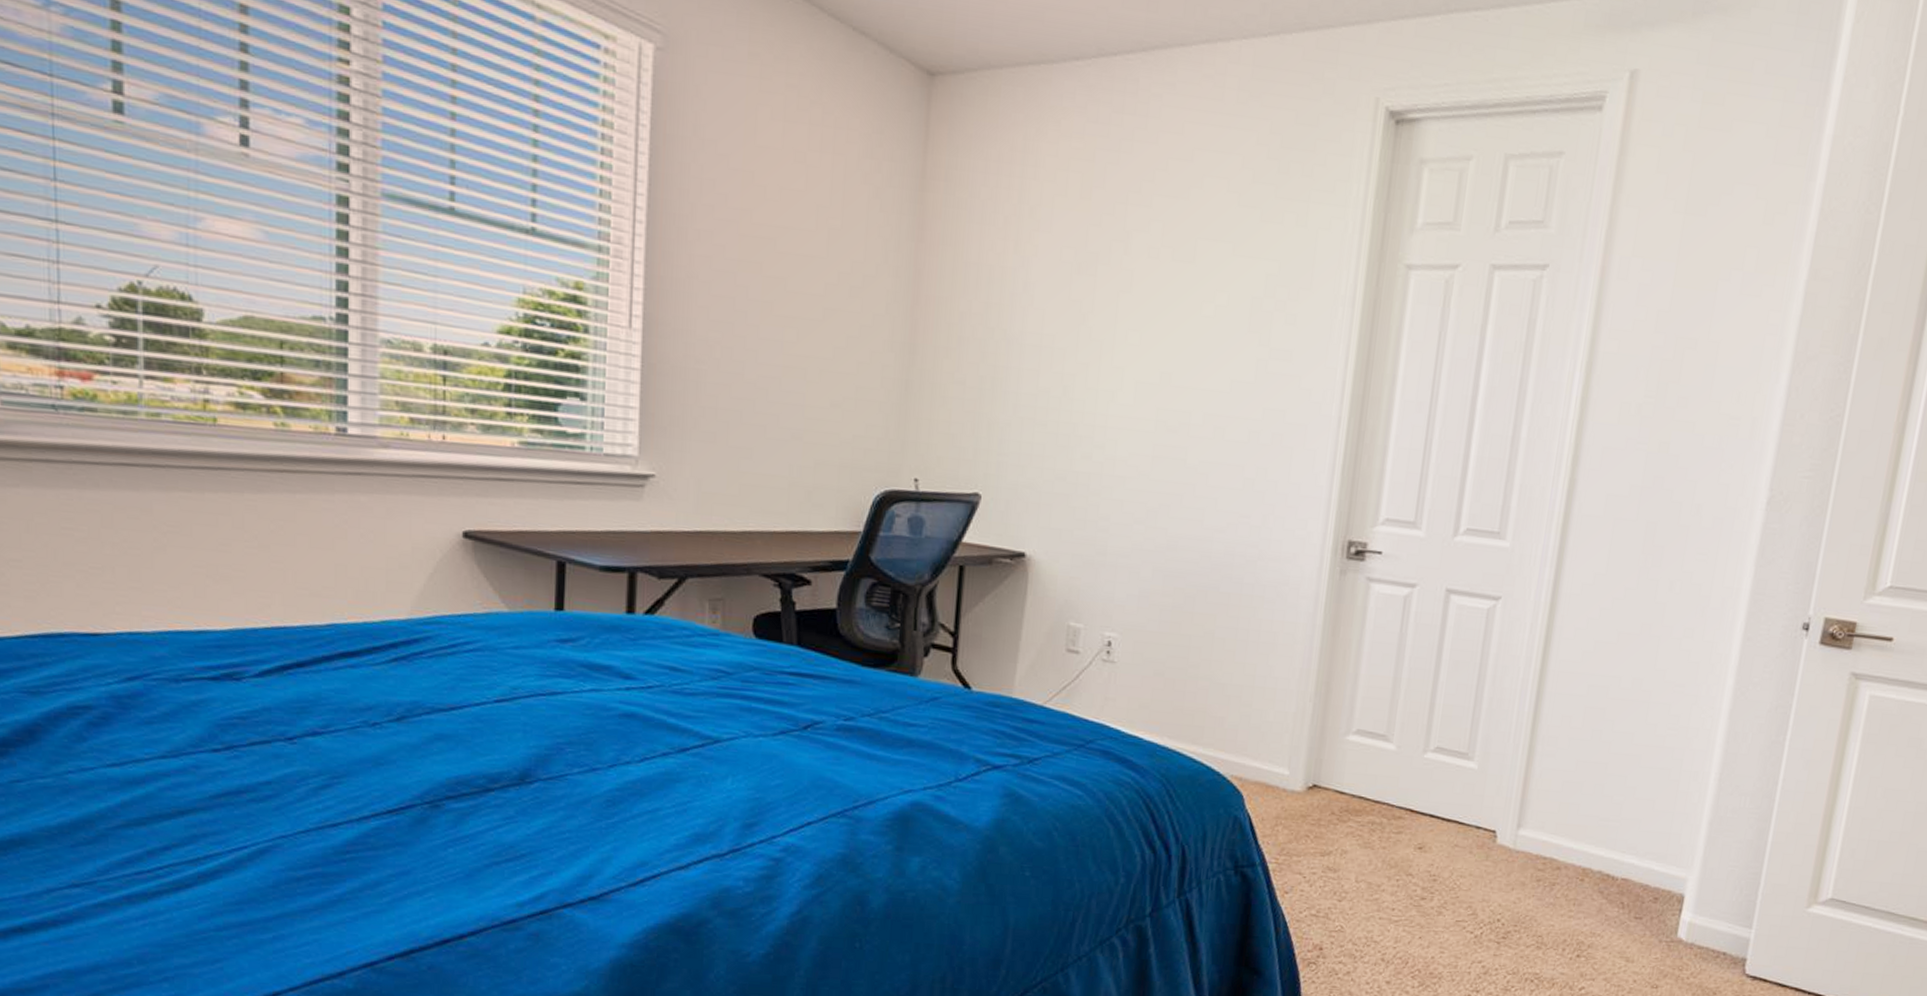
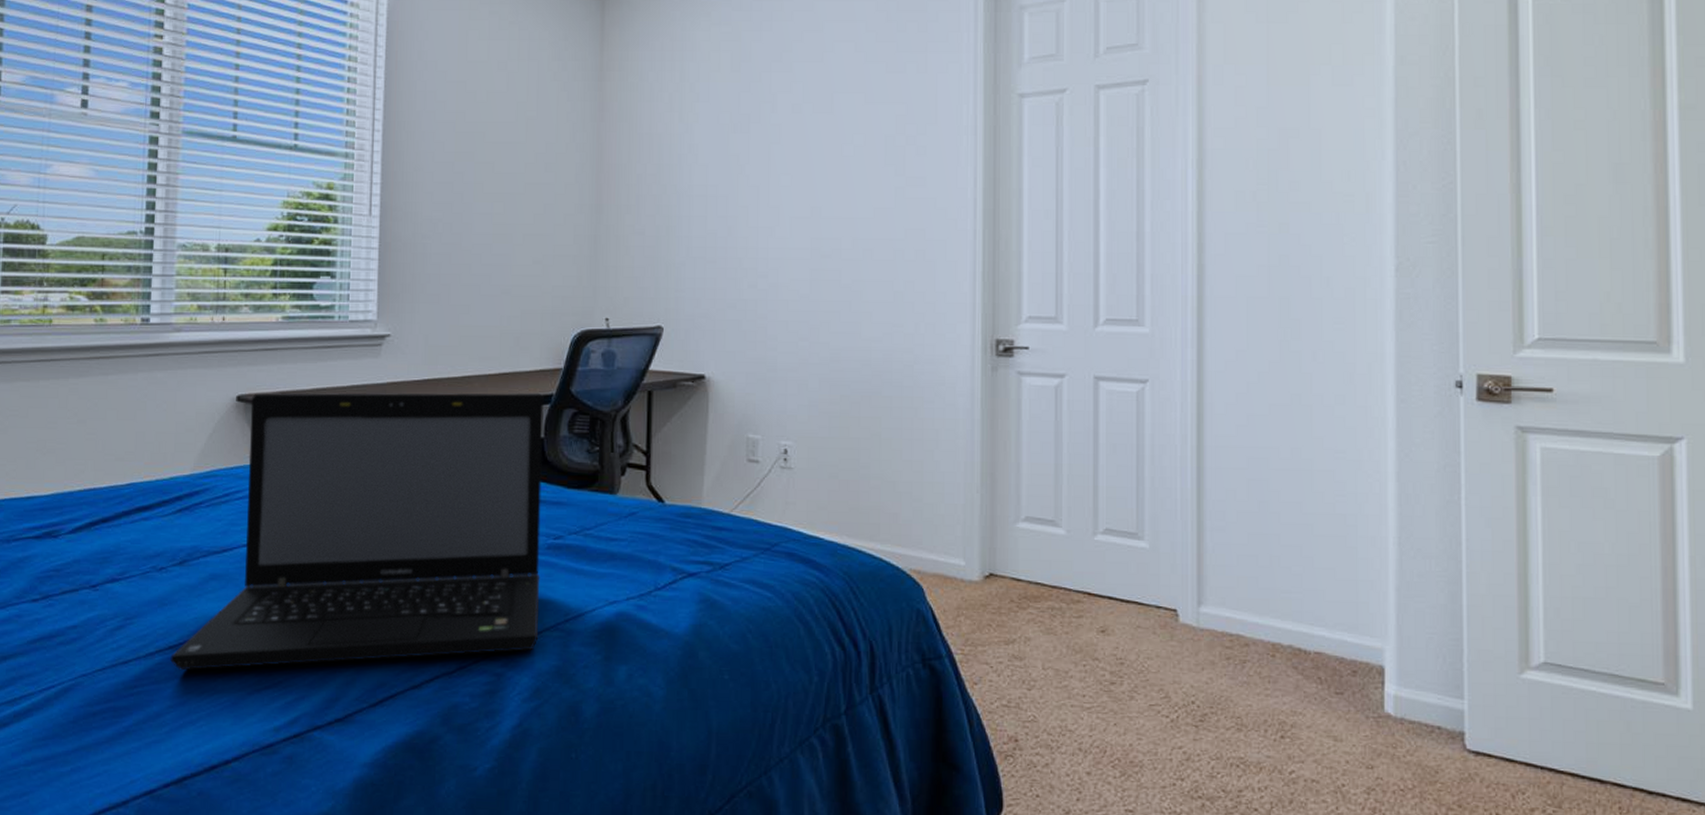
laptop: none [390,530,838,838] -> present [170,392,544,671]

